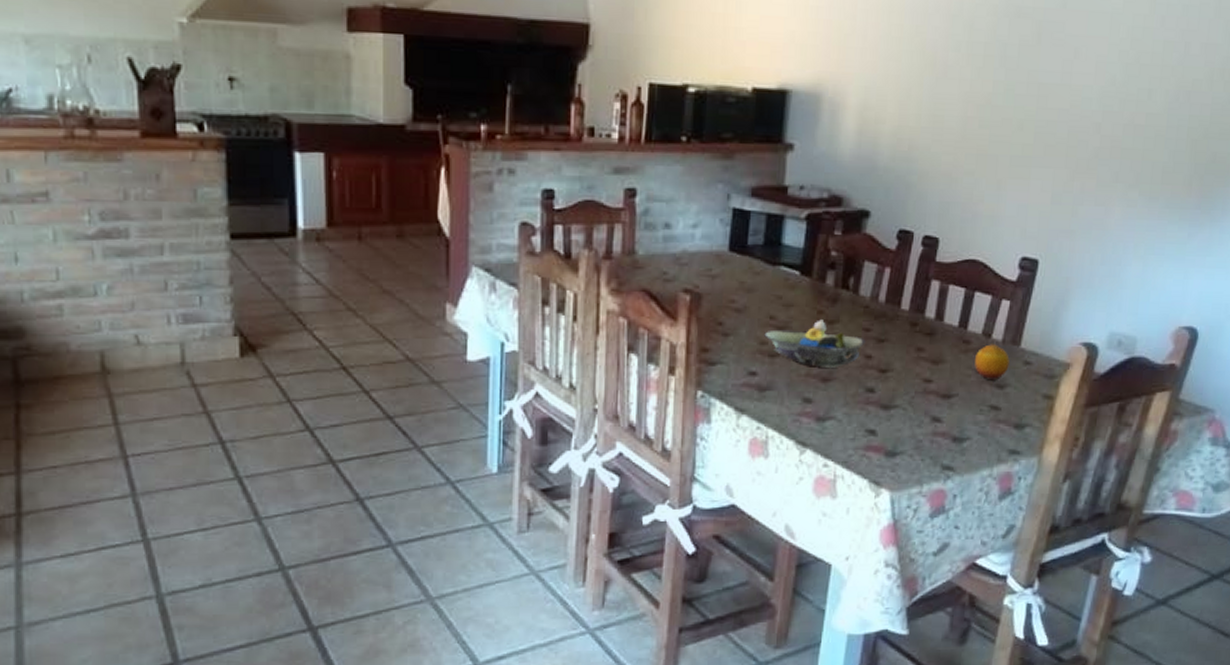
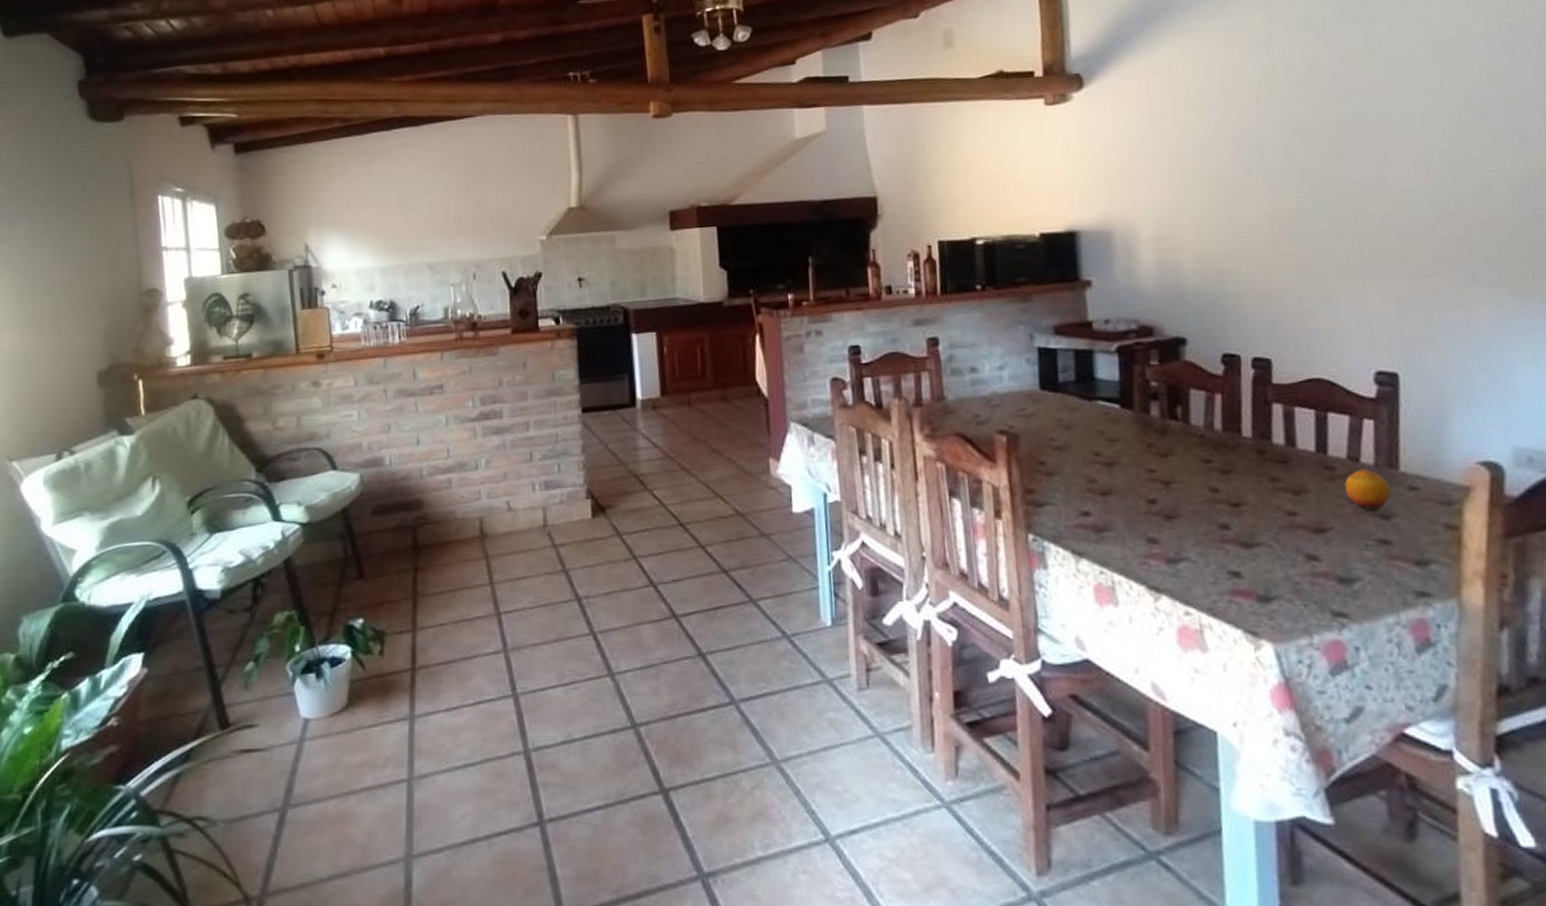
decorative bowl: present [764,319,866,368] -> none [1092,453,1208,504]

